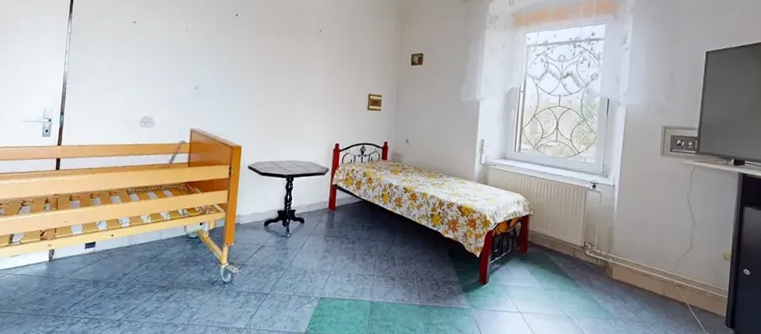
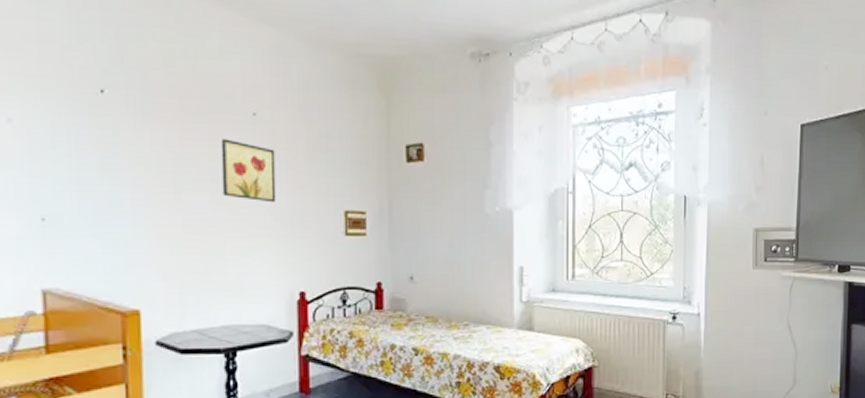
wall art: none [296,45,330,86] -> present [221,138,276,203]

